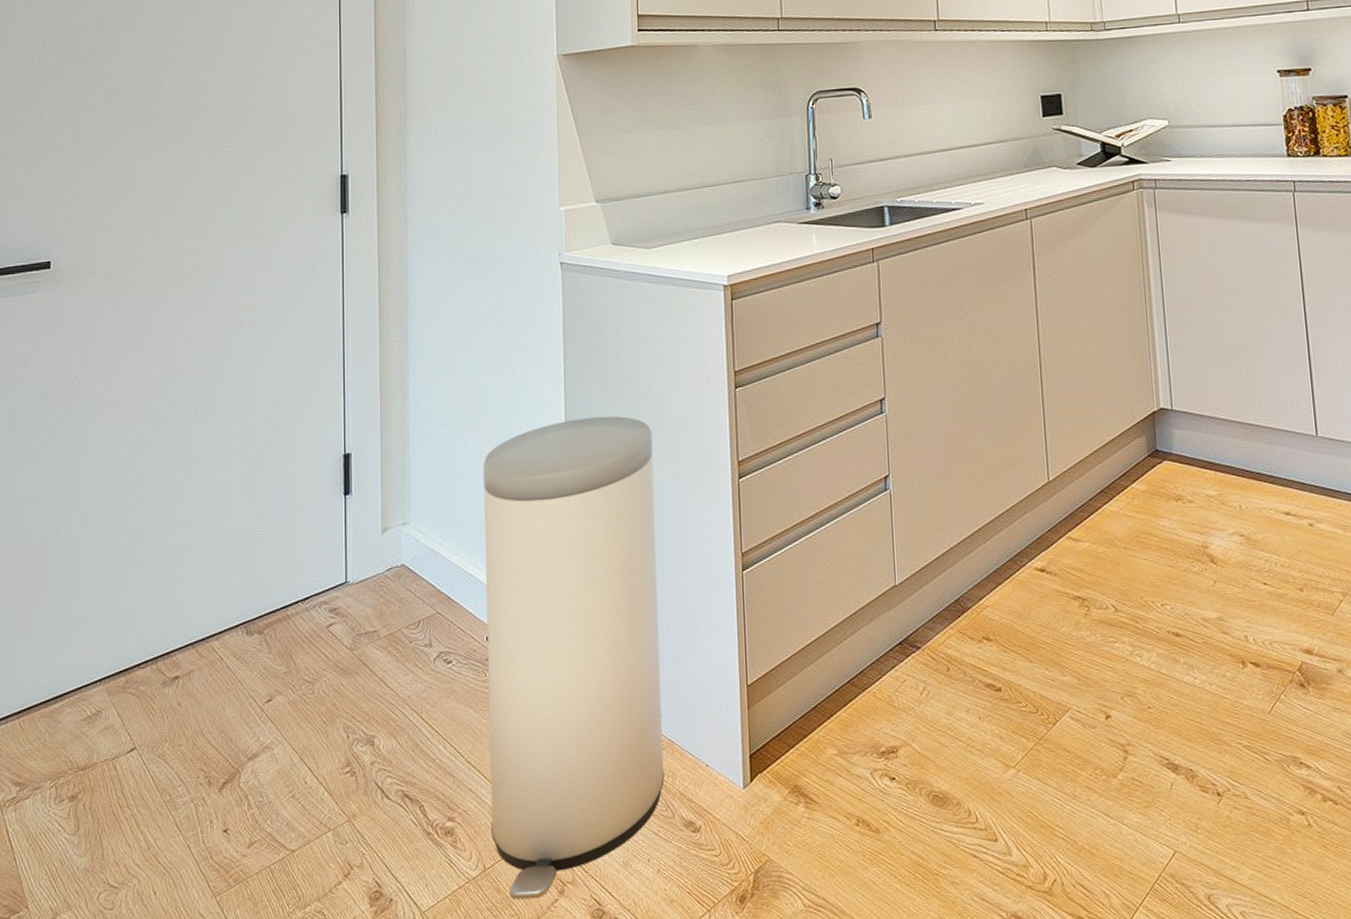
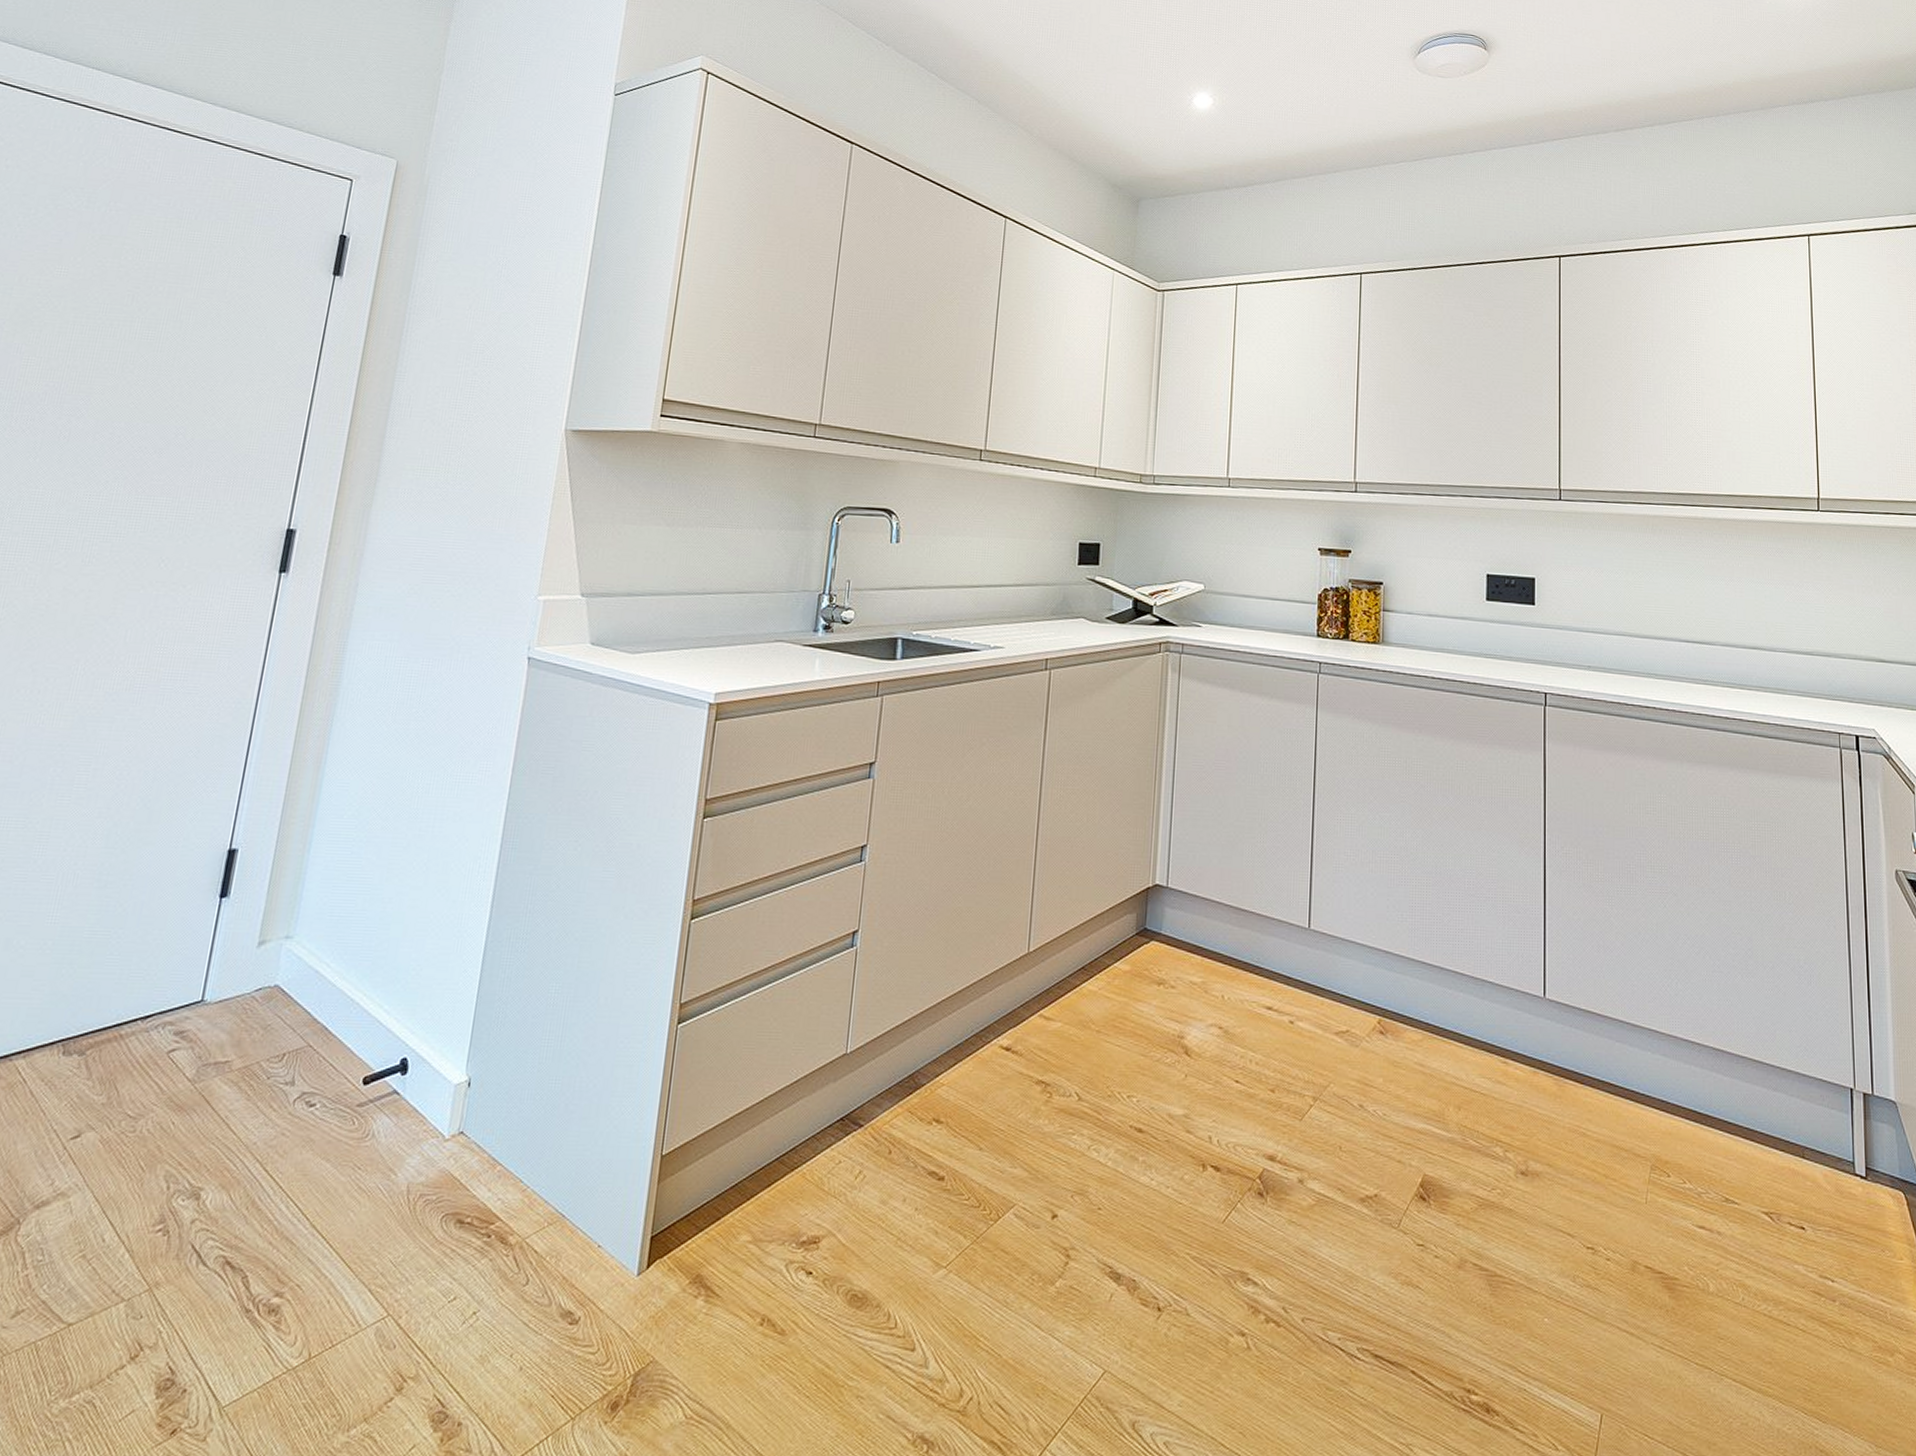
pedal bin: present [483,416,665,900] -> none [325,834,601,1397]

